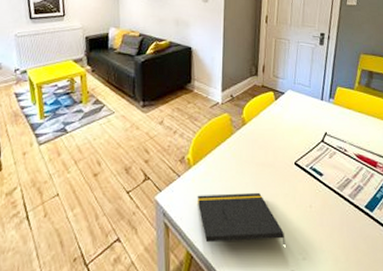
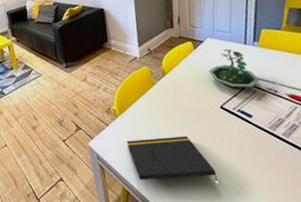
terrarium: none [286,104,332,146] -> present [208,49,260,90]

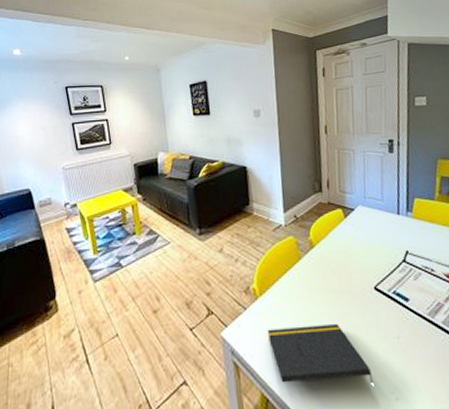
terrarium: present [208,49,260,90] -> none [360,219,415,268]

